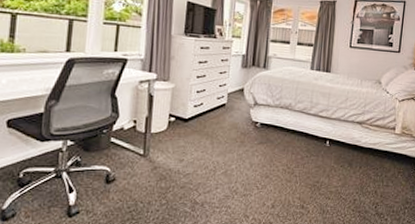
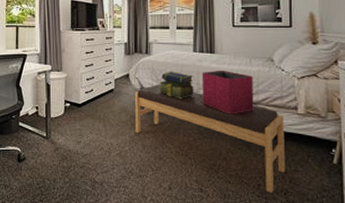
bench: none [244,101,383,207] -> present [135,85,285,193]
stack of books: none [273,88,307,116] -> present [159,72,194,99]
storage bin: none [313,89,362,133] -> present [201,70,254,114]

